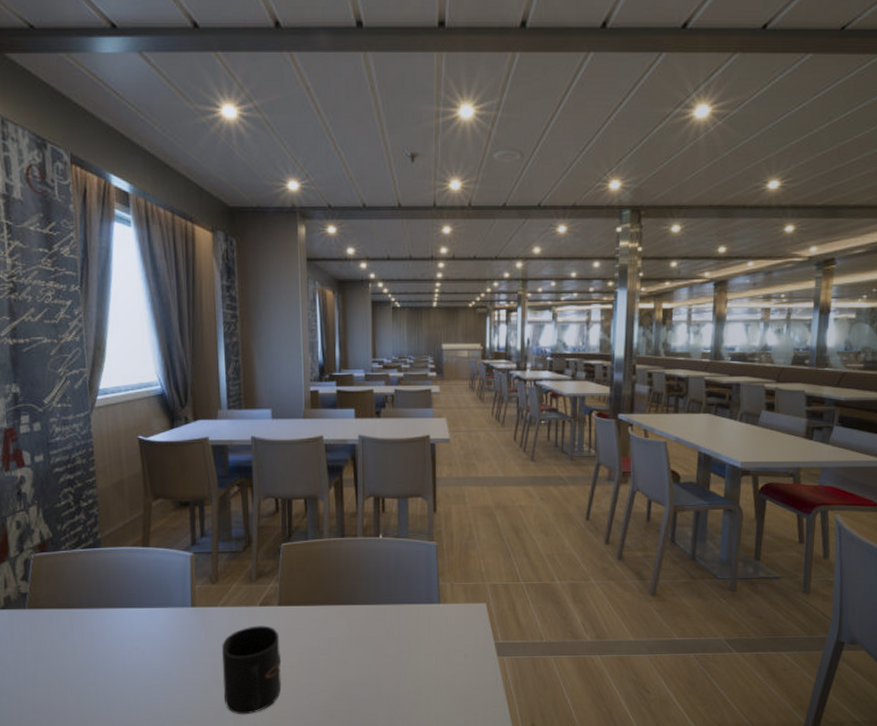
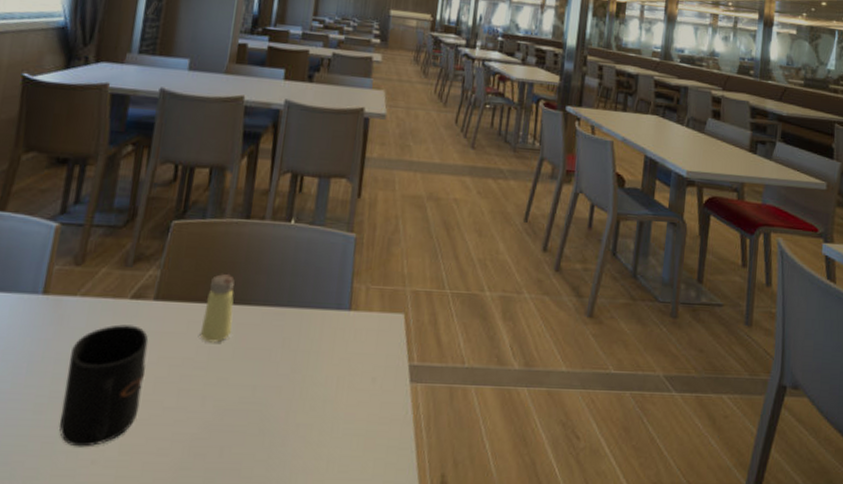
saltshaker: none [319,582,344,635] -> present [200,274,235,343]

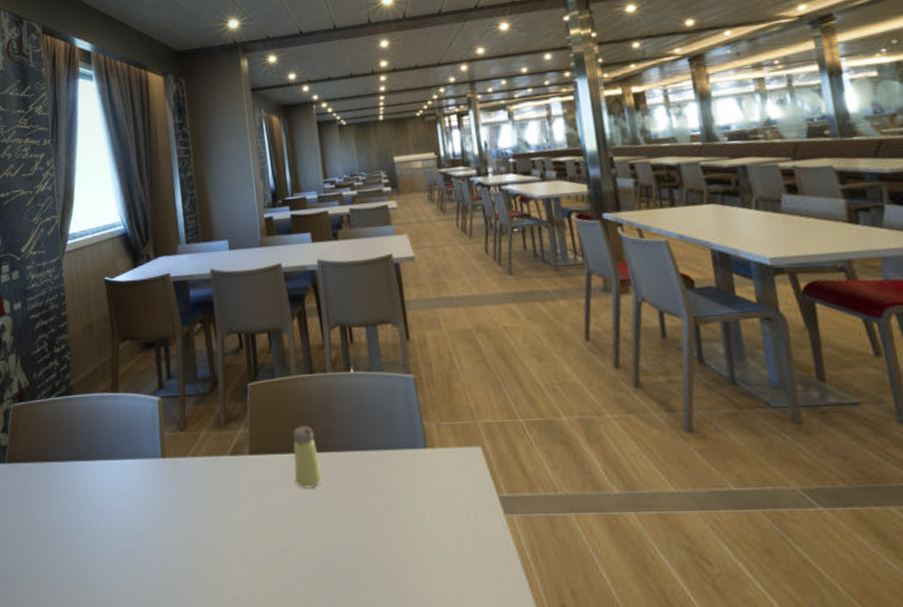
mug: present [59,324,149,447] -> none [194,478,260,586]

